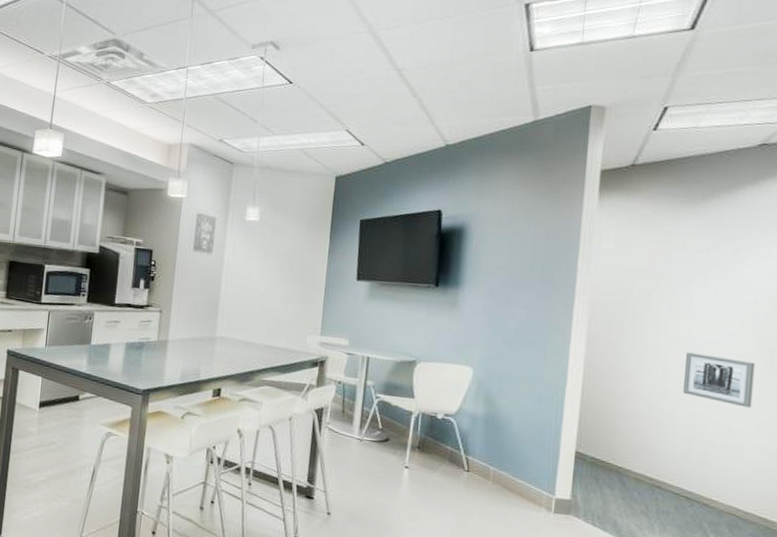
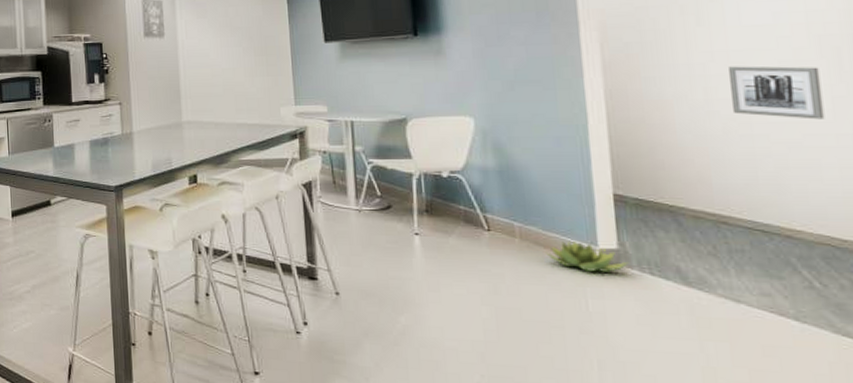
decorative plant: none [511,488,577,519] -> present [546,241,629,272]

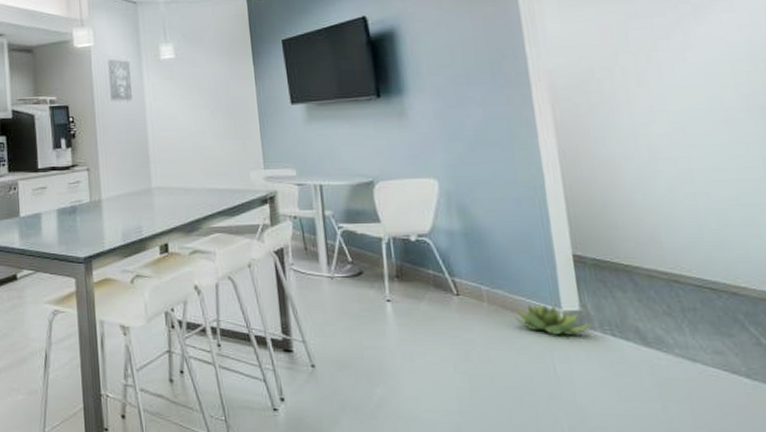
wall art: present [727,66,825,120] -> none [668,125,758,177]

